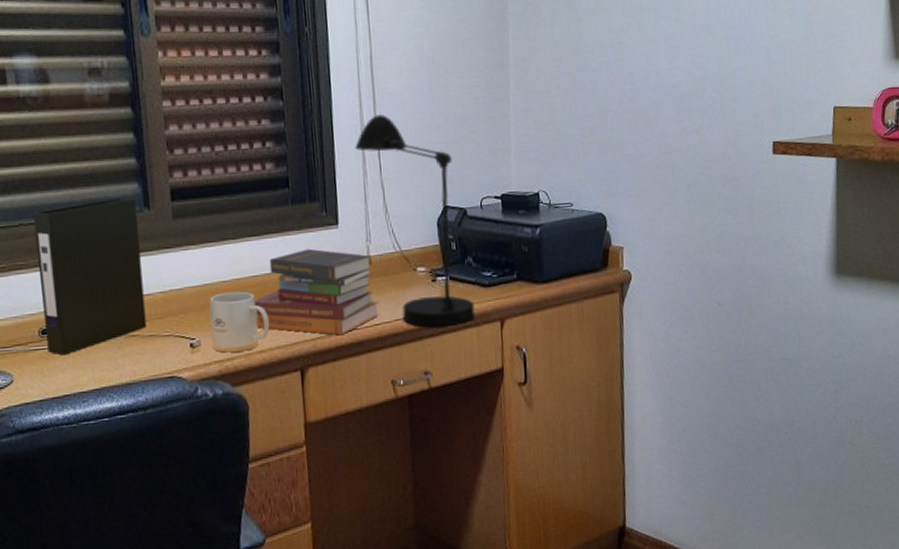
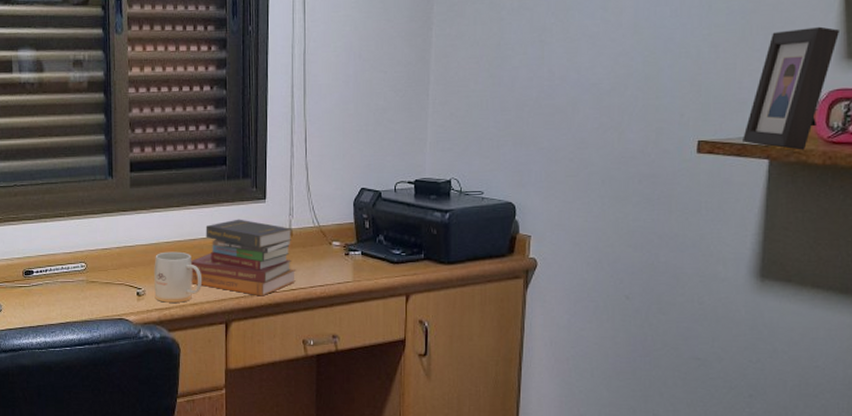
binder: present [33,198,147,355] -> none [24,167,104,293]
desk lamp: present [355,115,476,328] -> none [285,104,383,298]
picture frame: none [812,27,888,148] -> present [743,26,841,150]

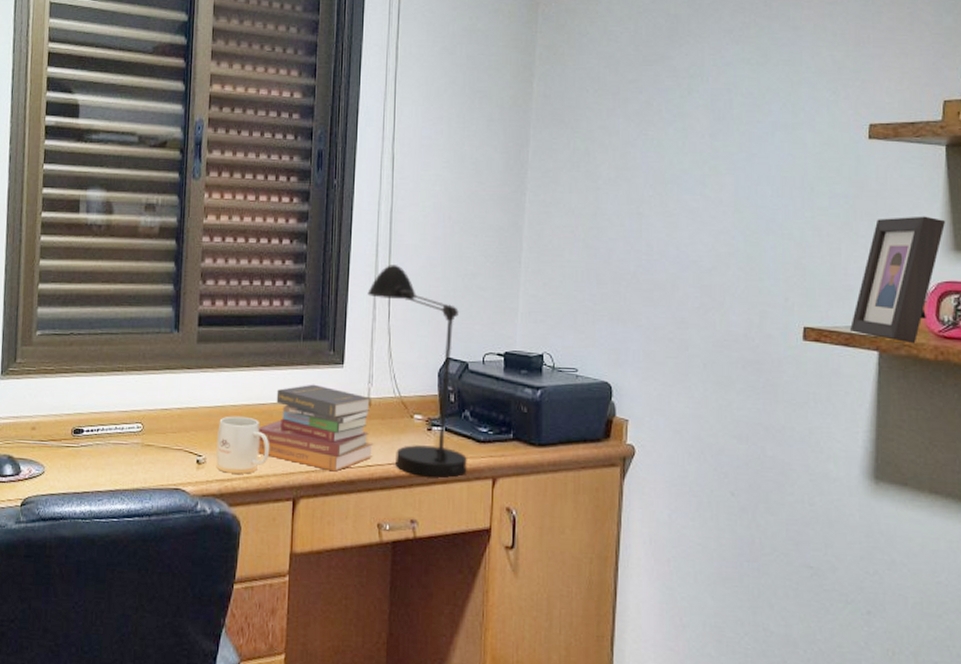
desk lamp: none [285,104,383,298] -> present [367,265,468,478]

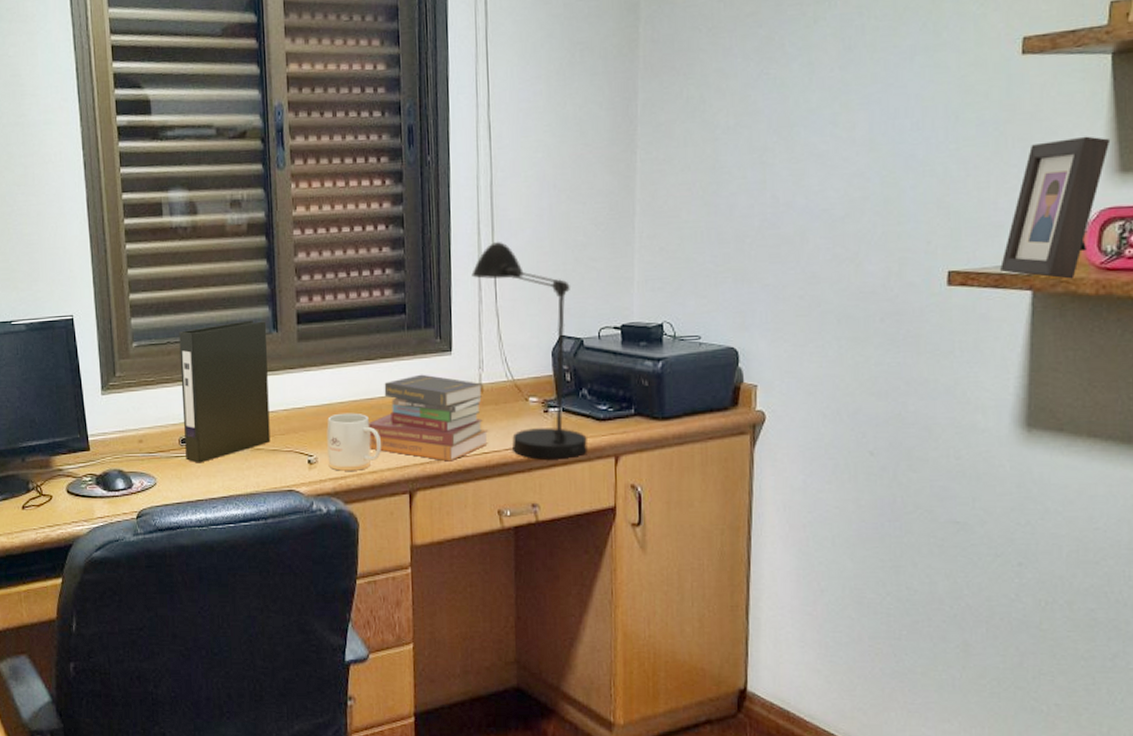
binder: none [76,318,169,455] -> present [179,320,271,463]

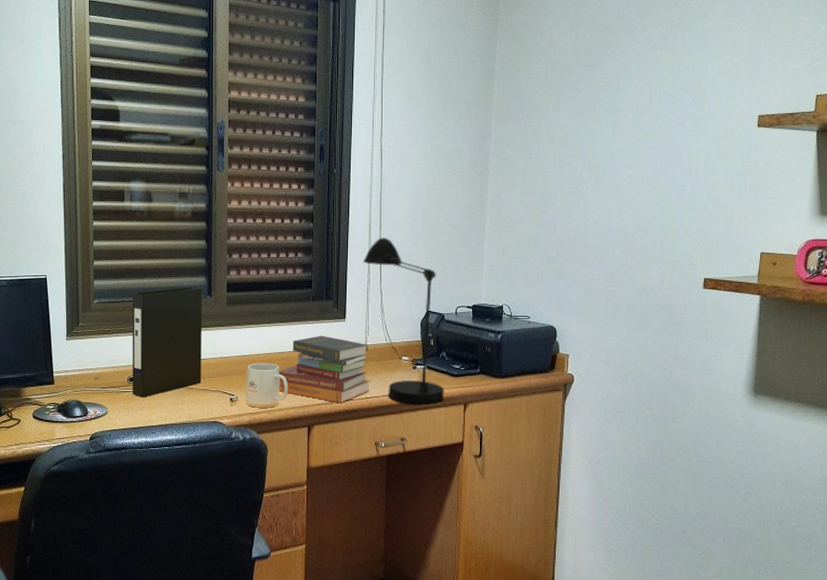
picture frame: present [1000,136,1111,279] -> none [739,188,815,289]

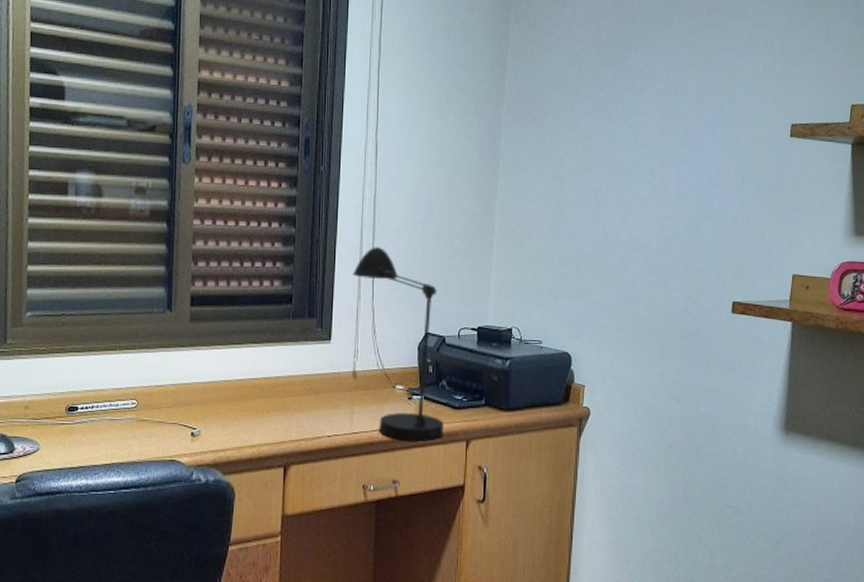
binder: present [132,287,203,398] -> none [71,299,161,431]
mug: present [246,363,289,408] -> none [210,390,262,444]
books: present [279,335,370,403] -> none [250,359,358,439]

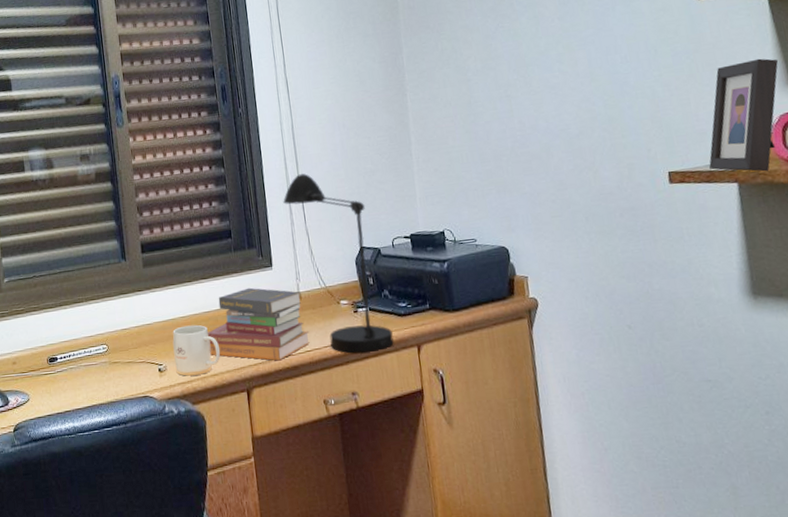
mug: none [210,390,262,444] -> present [172,324,221,376]
books: none [250,359,358,439] -> present [208,287,310,361]
picture frame: none [770,205,849,315] -> present [709,58,779,172]

